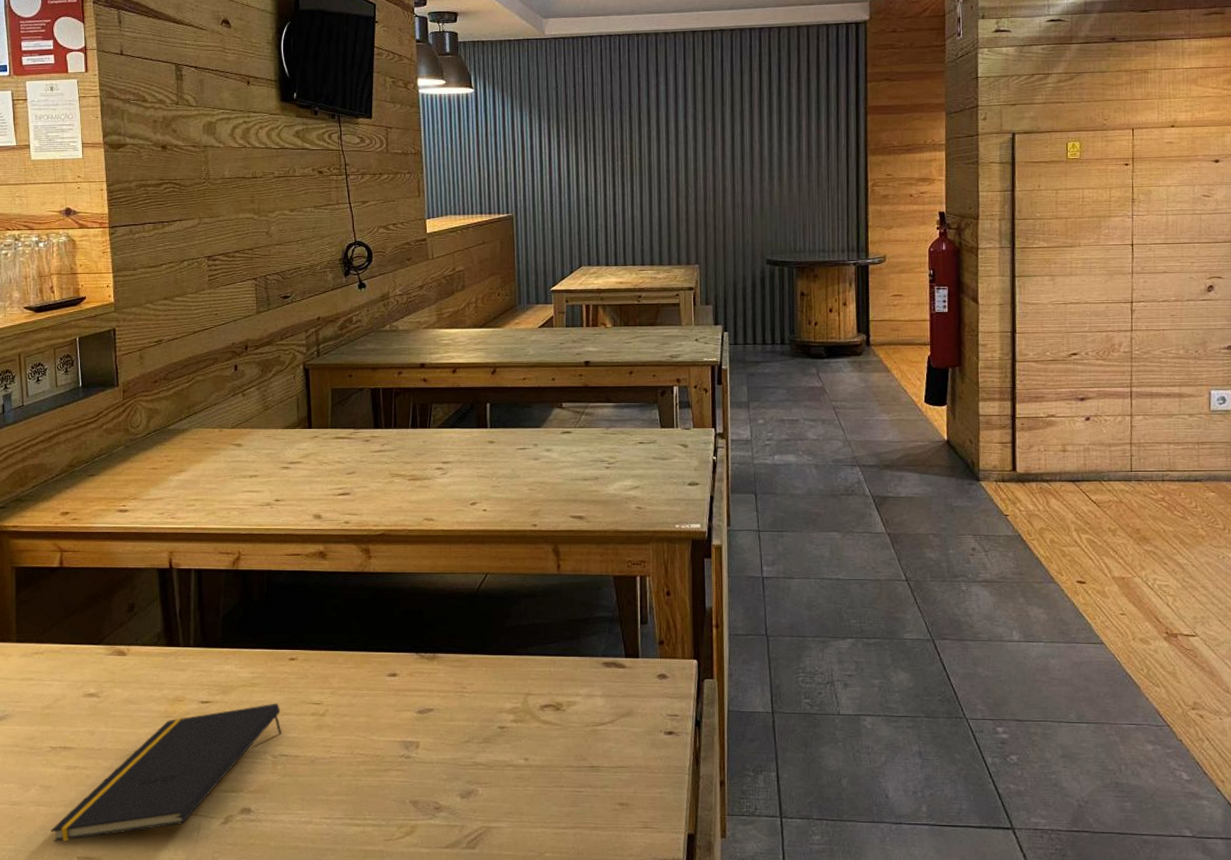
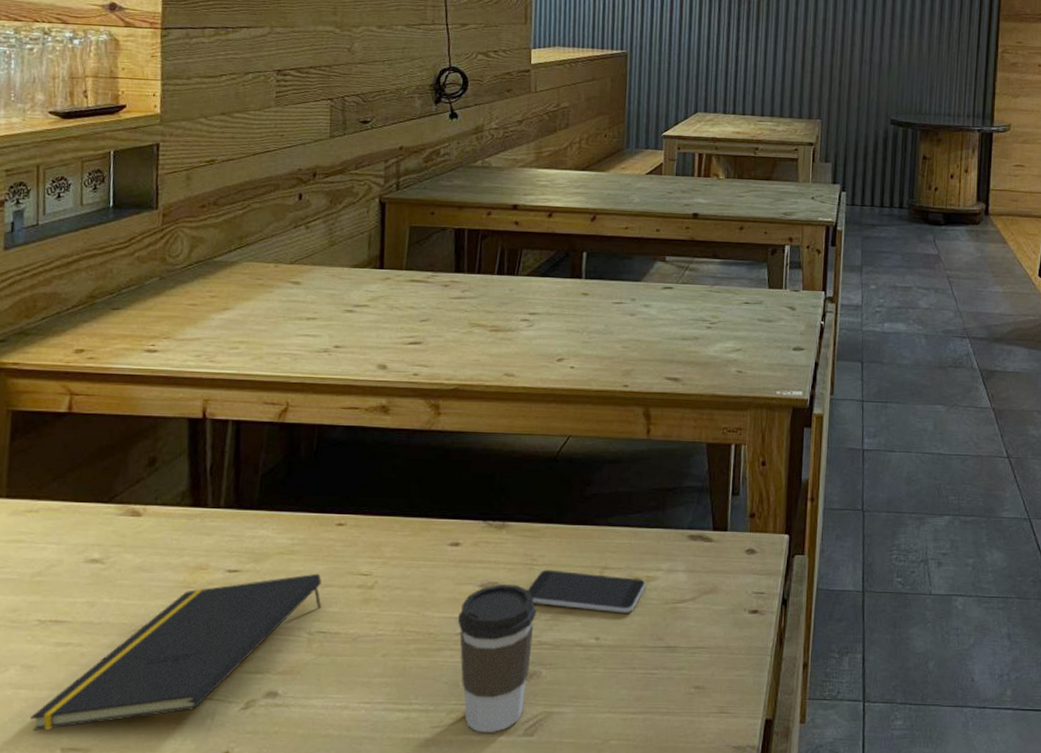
coffee cup: none [401,710,470,846] -> present [458,583,537,733]
smartphone: none [459,696,567,736] -> present [527,569,646,614]

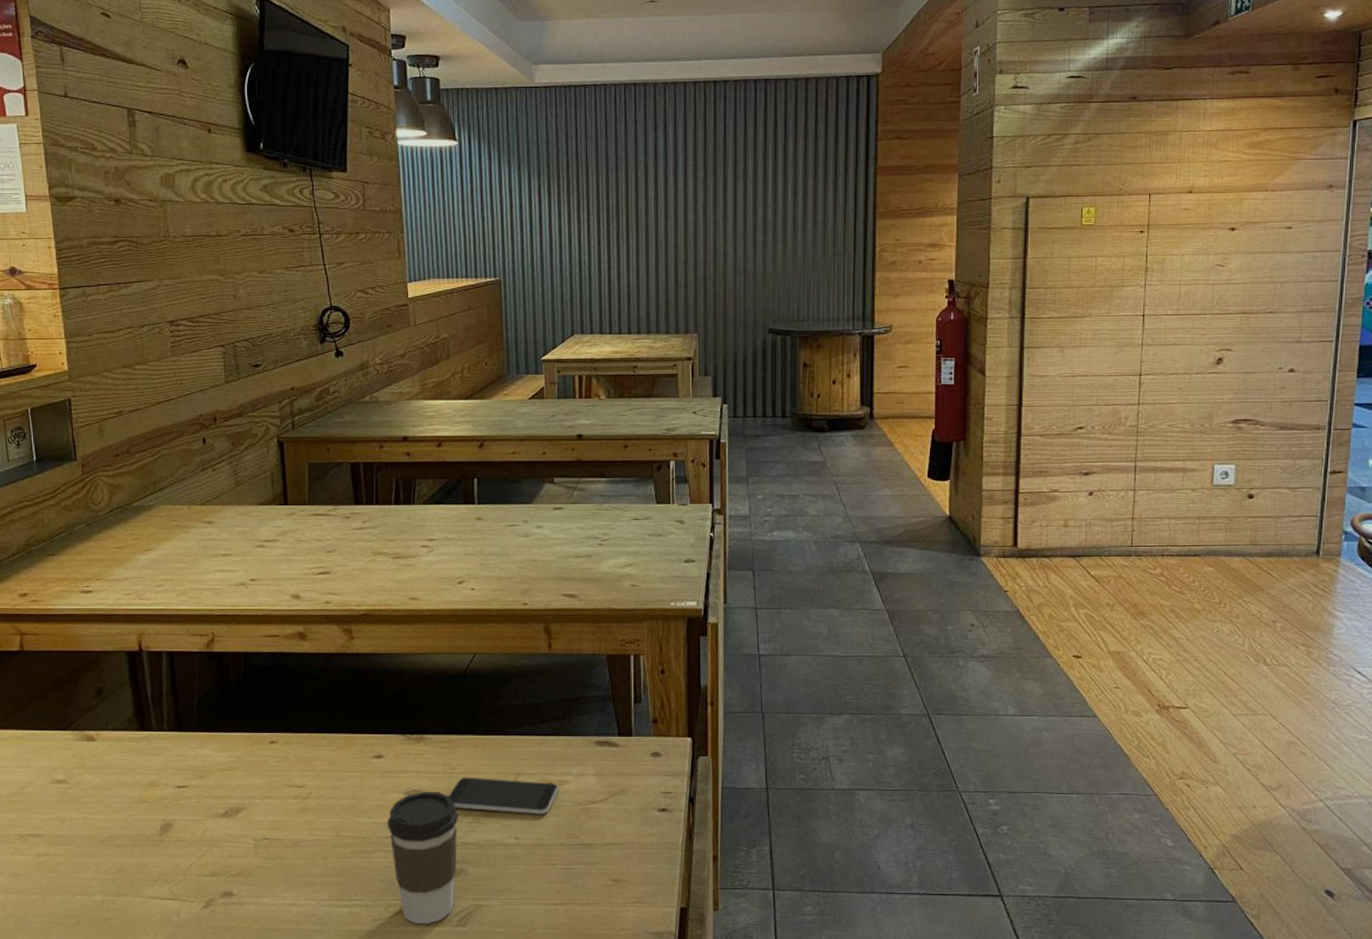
notepad: present [30,573,322,731] -> none [22,786,264,929]

